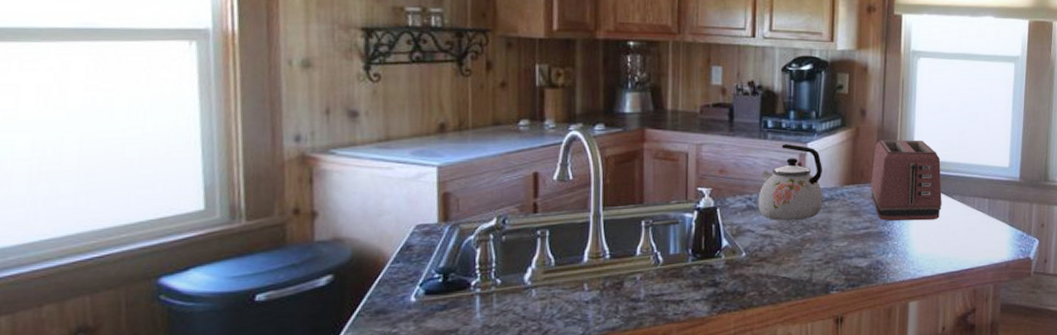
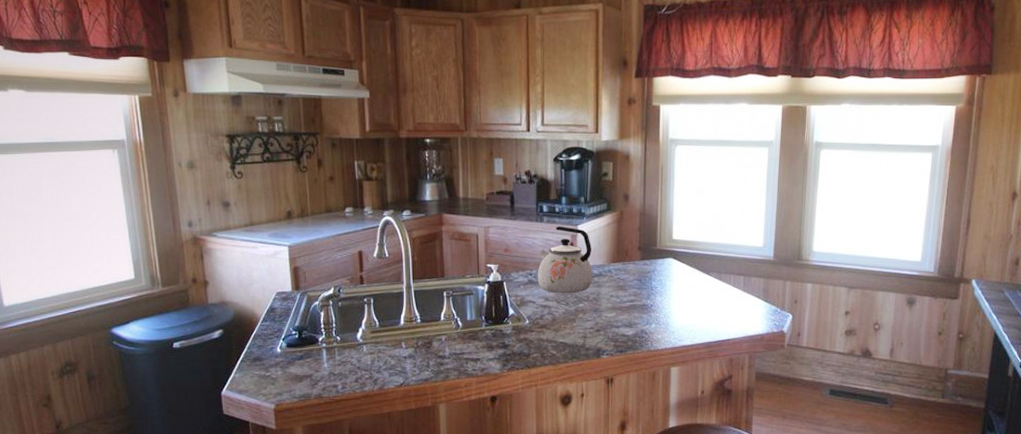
toaster: present [871,140,942,221] -> none [635,222,700,296]

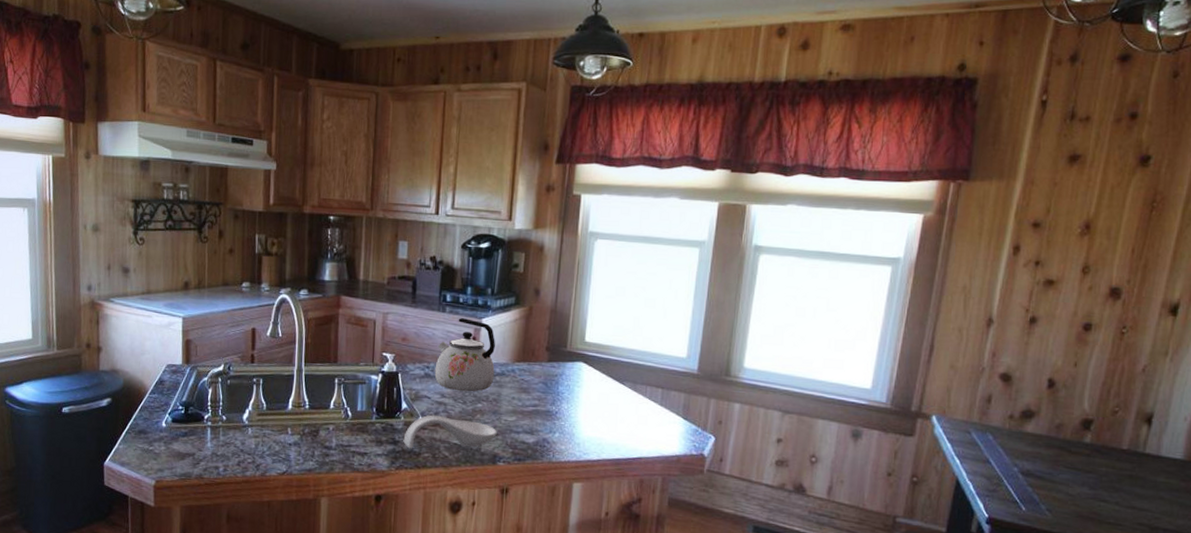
spoon rest: none [513,317,599,351] -> present [403,414,497,449]

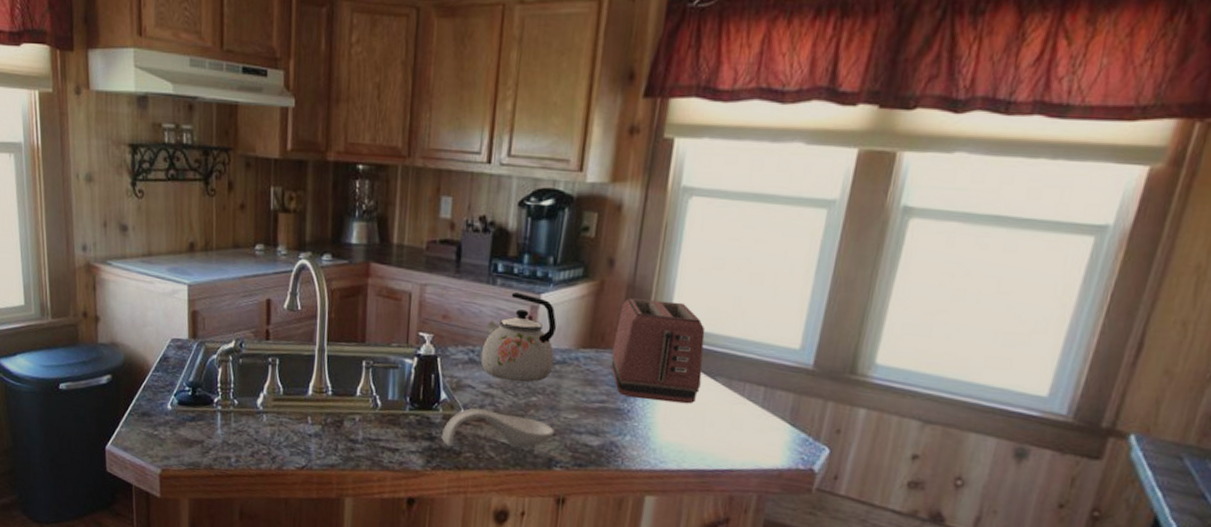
toaster: none [540,320,613,405] -> present [610,298,705,404]

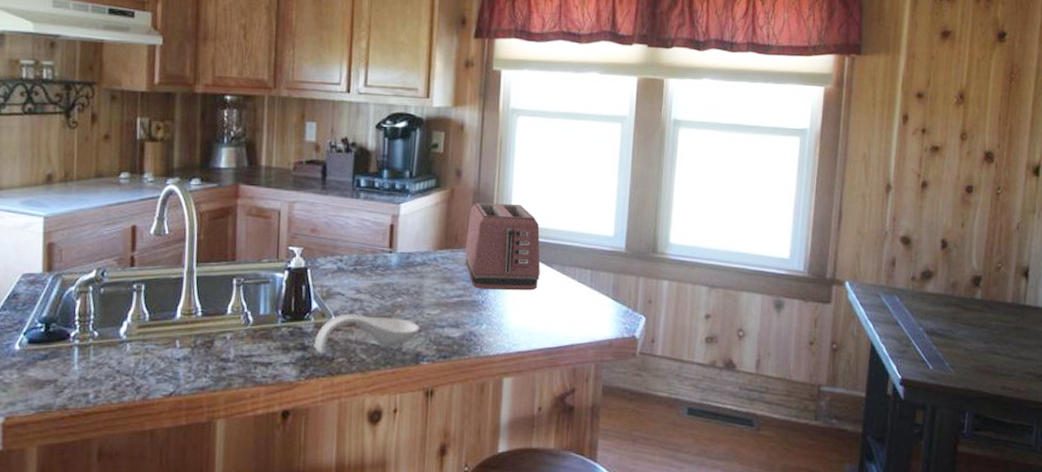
kettle: present [480,293,556,383] -> none [348,204,415,285]

